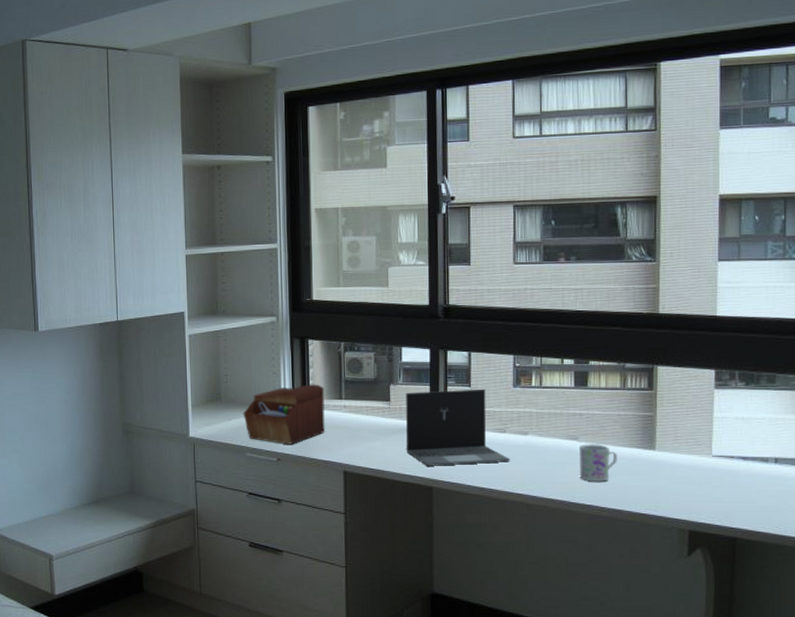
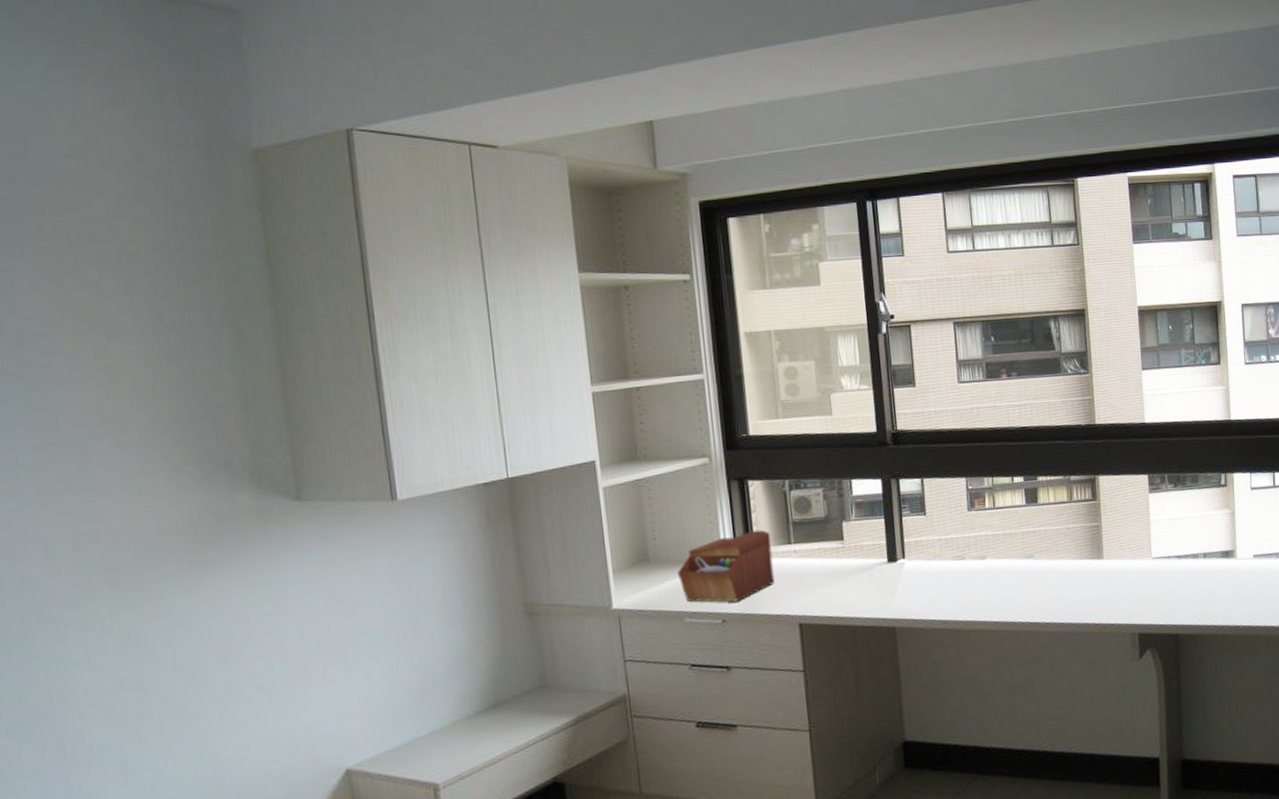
laptop: present [405,388,510,466] -> none [860,515,971,606]
mug: present [578,444,617,482] -> none [1035,559,1071,599]

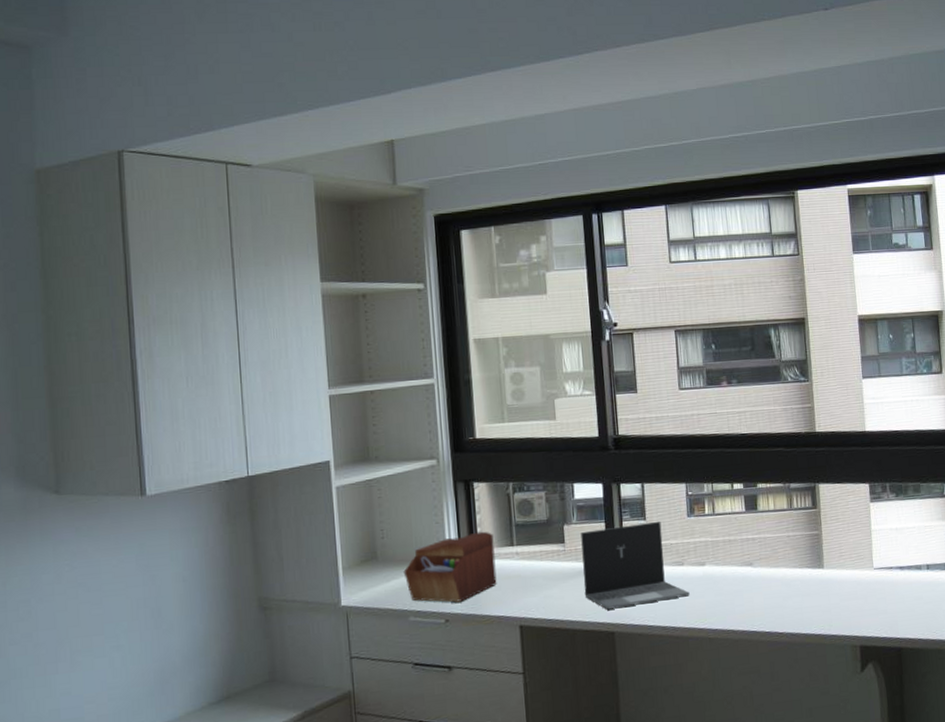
laptop: none [860,515,971,606] -> present [581,521,690,610]

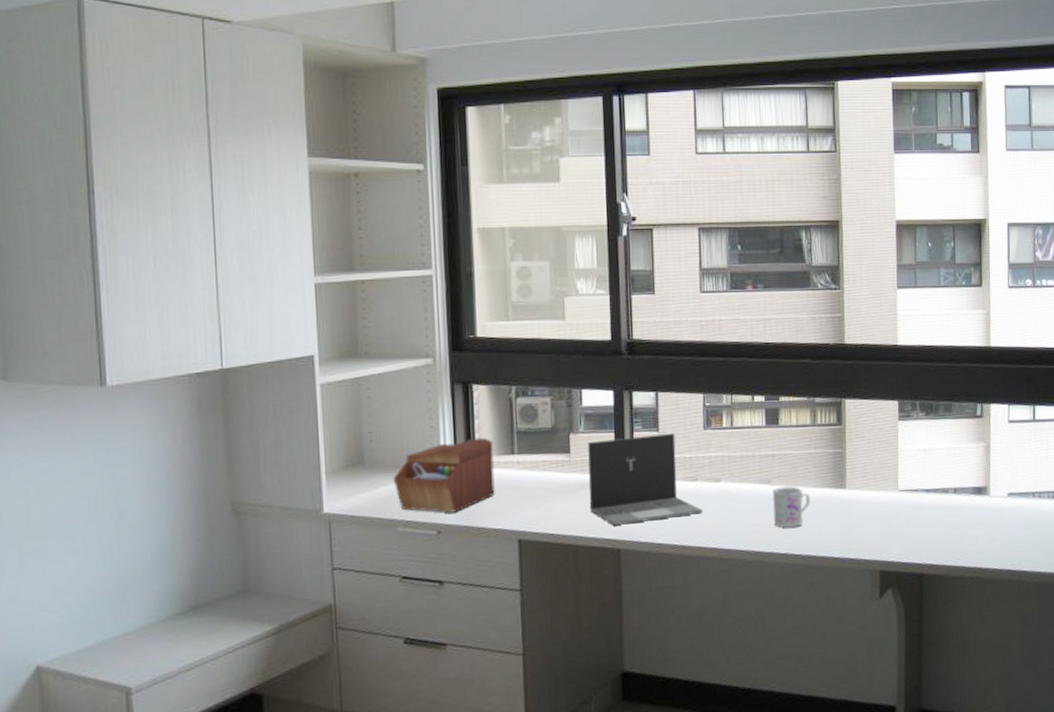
mug: none [754,567,791,608] -> present [772,486,810,528]

